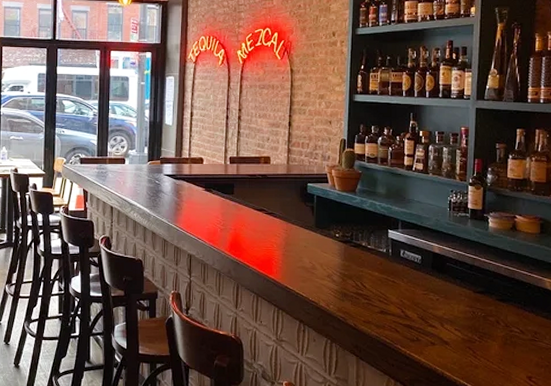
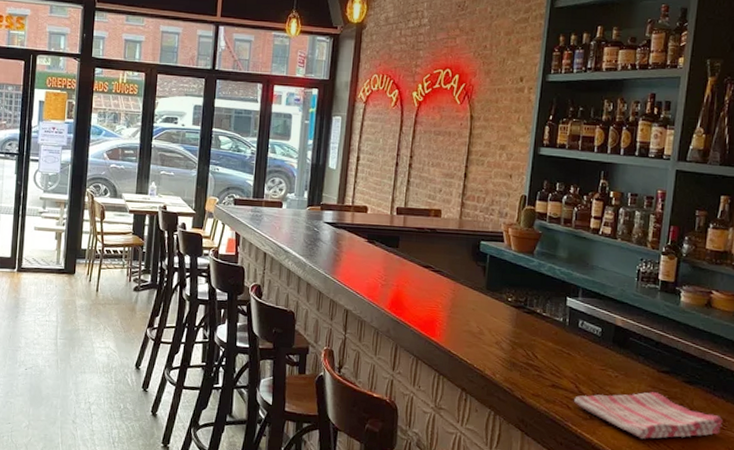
dish towel: none [402,311,534,356] -> present [574,392,723,440]

